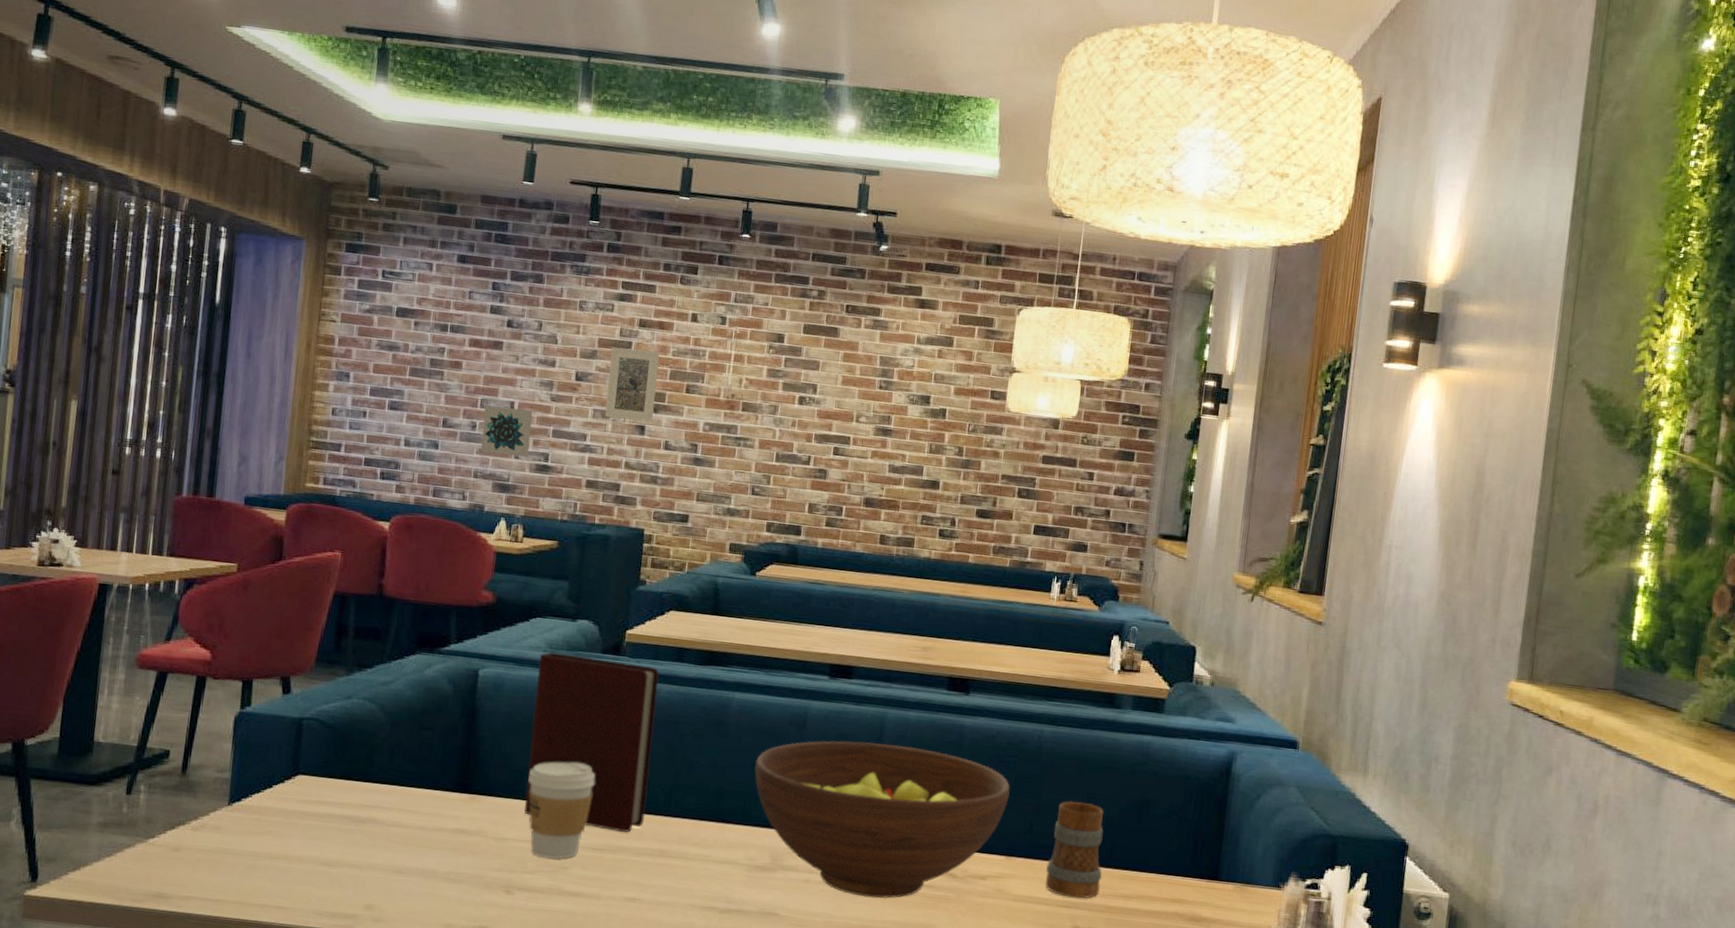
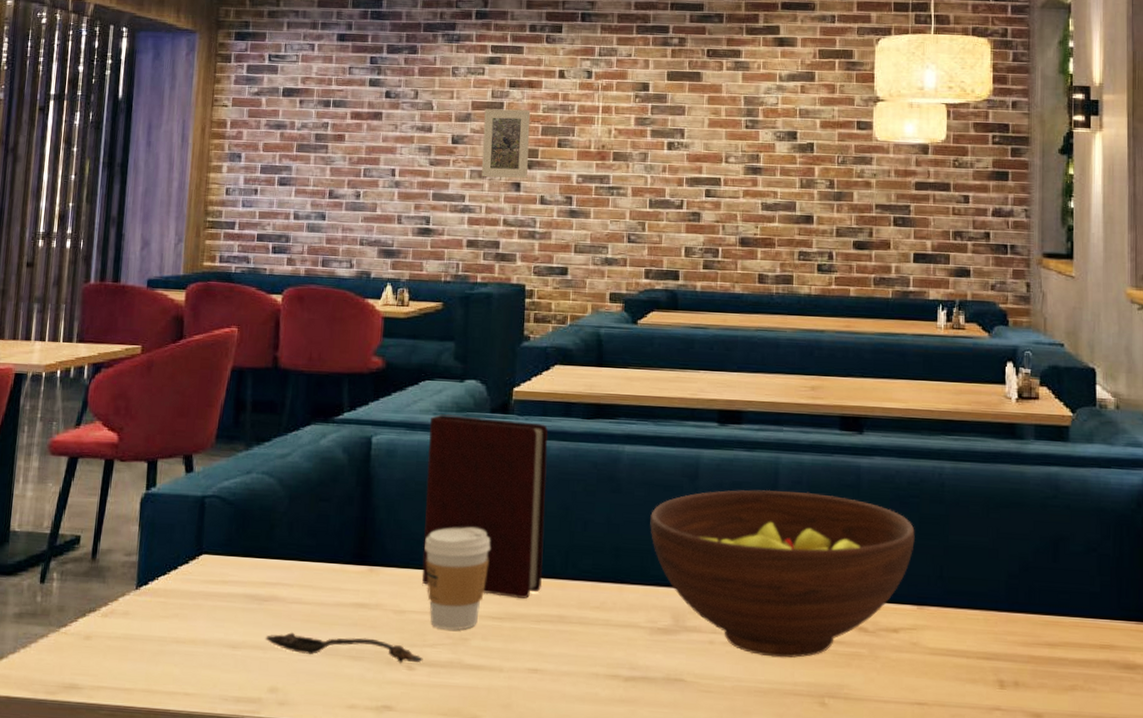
spoon: none [362,853,522,888] -> present [265,632,423,663]
wall art: present [480,405,533,458] -> none [365,174,413,222]
mug: present [1045,800,1104,899] -> none [962,541,1023,649]

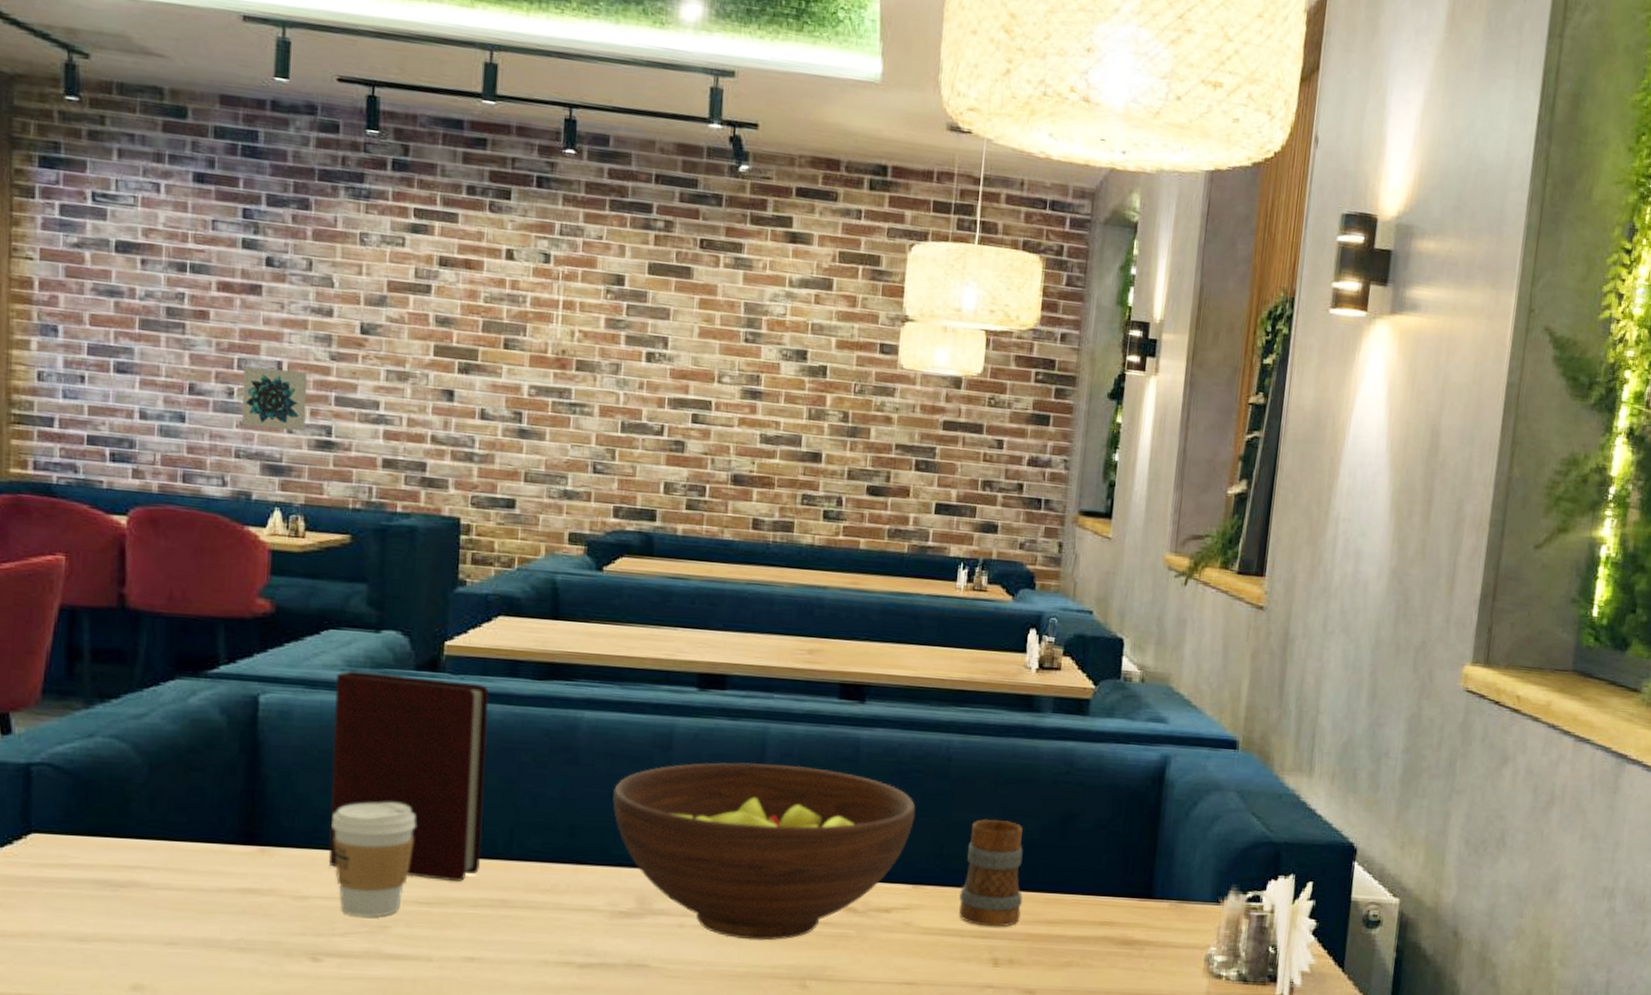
spoon: present [265,632,423,663] -> none [123,922,332,955]
wall art: none [365,174,413,222] -> present [241,366,308,432]
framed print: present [481,108,531,178] -> none [401,291,468,385]
mug: none [962,541,1023,649] -> present [959,818,1023,927]

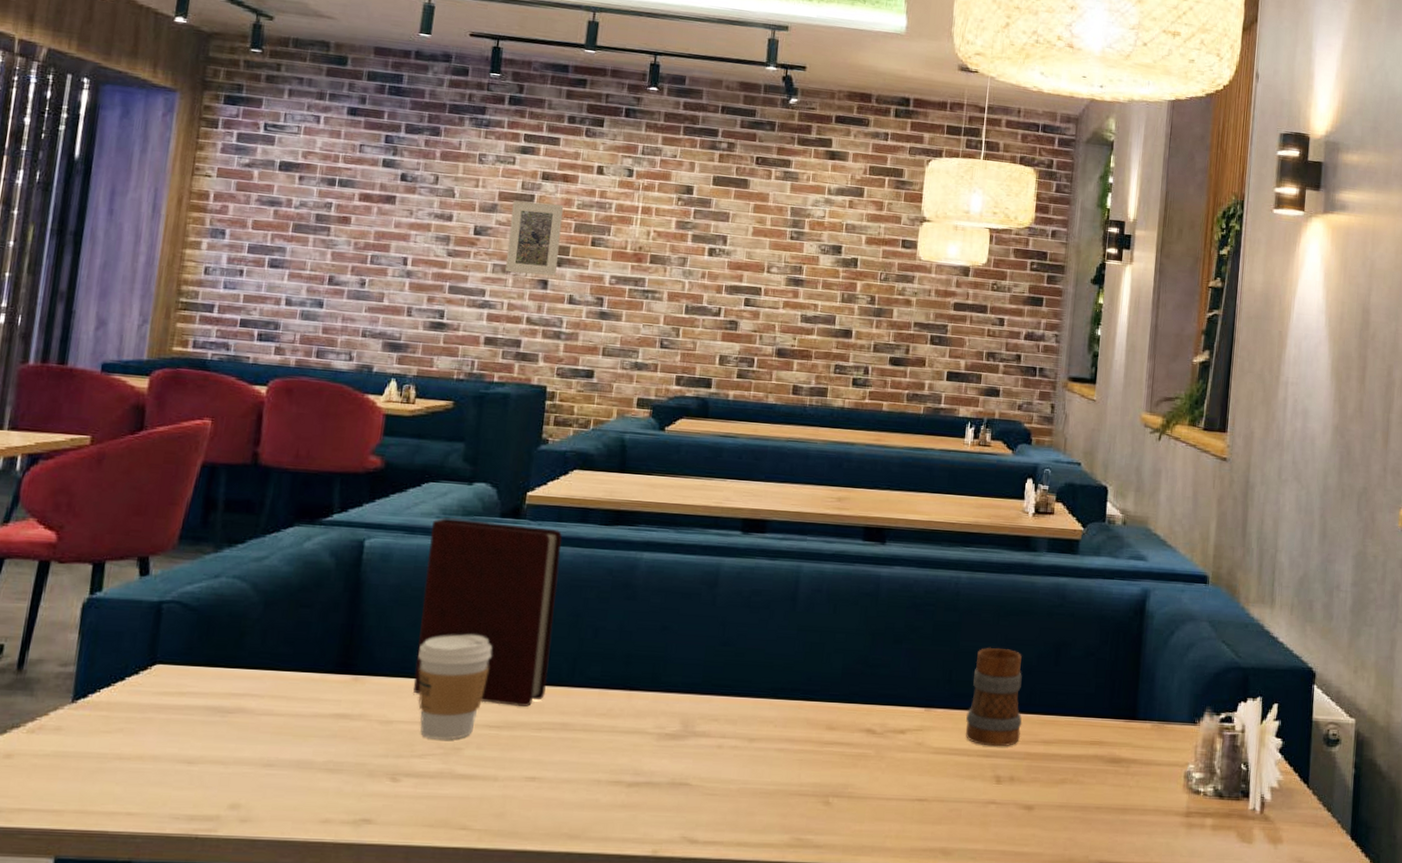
wall art: present [241,366,308,432] -> none [369,261,428,315]
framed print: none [401,291,468,385] -> present [505,200,564,276]
fruit bowl: present [613,762,916,941] -> none [664,597,928,760]

